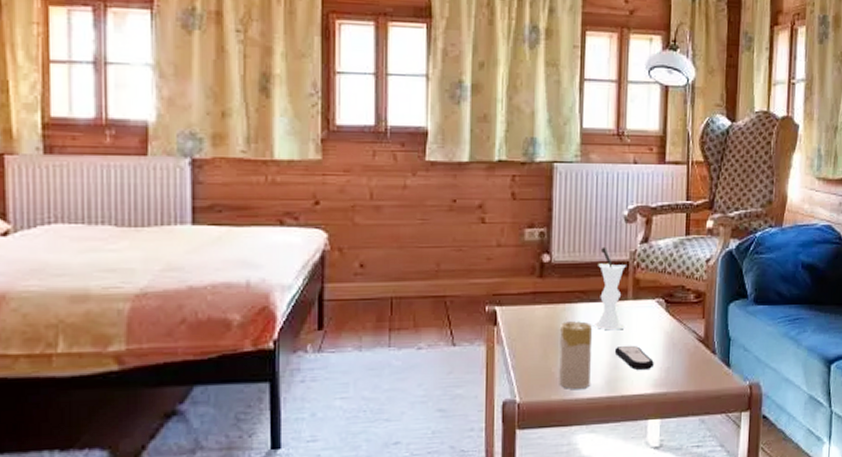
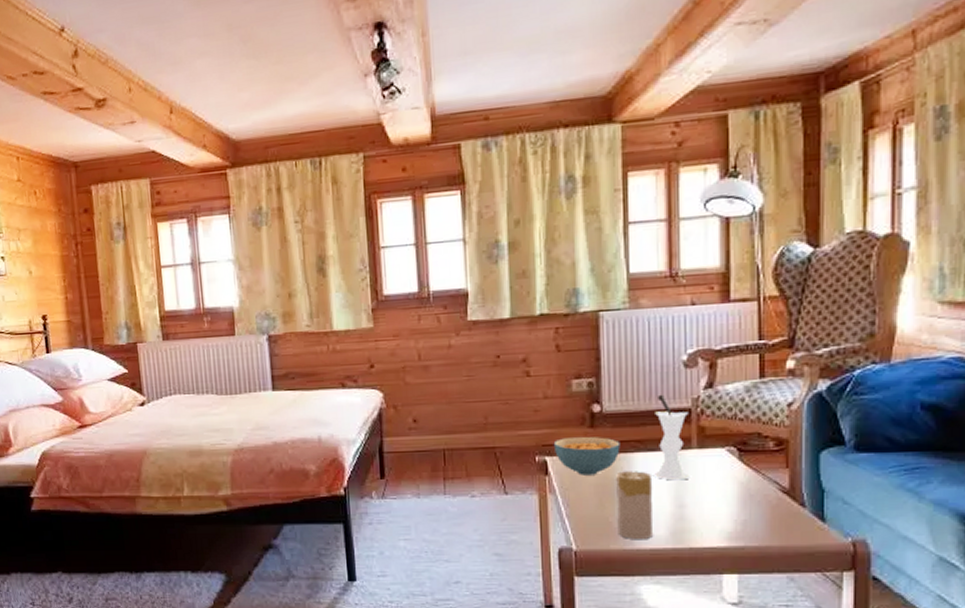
cereal bowl: none [503,286,566,326] -> present [553,436,620,475]
remote control: present [614,345,654,370] -> none [679,495,727,521]

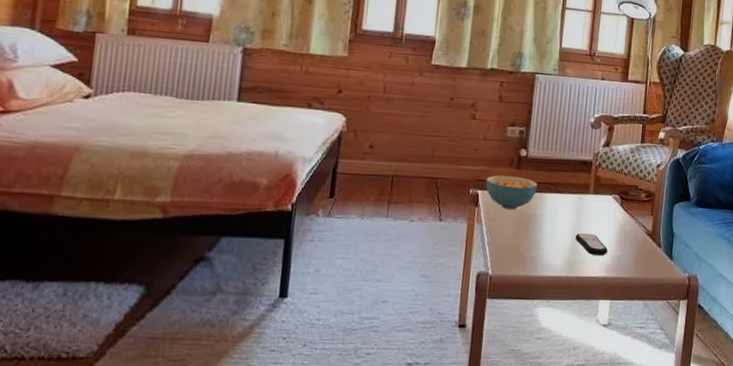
candle: present [616,471,652,539] -> none [526,208,558,267]
vase: present [654,394,690,481] -> none [560,147,591,220]
remote control: none [679,495,727,521] -> present [575,232,608,255]

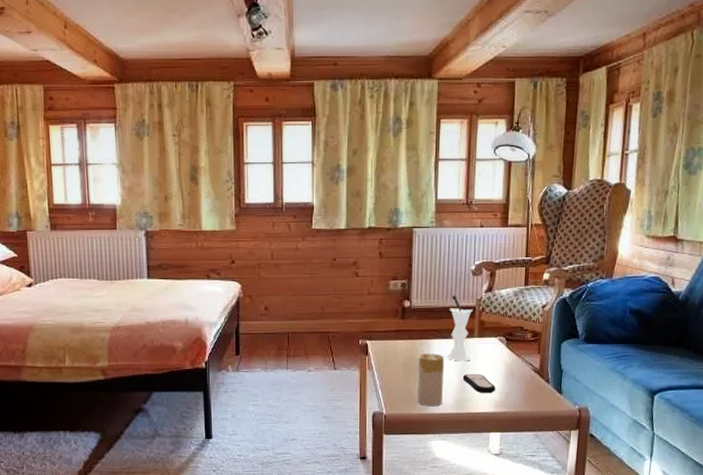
cereal bowl: present [485,175,538,210] -> none [373,325,423,356]
candle: none [526,208,558,267] -> present [417,353,444,406]
vase: none [560,147,591,220] -> present [446,295,474,362]

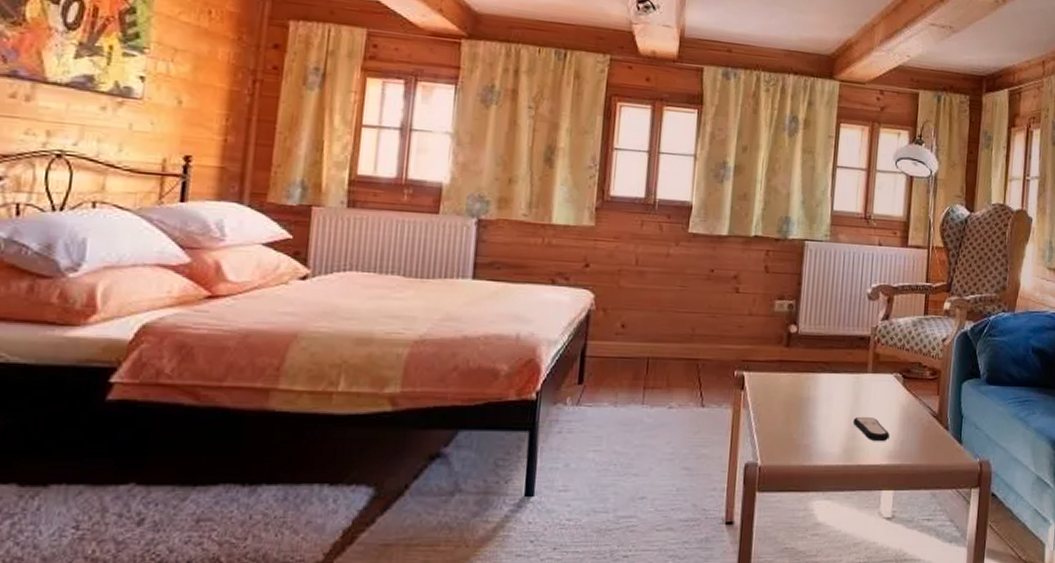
candle: present [417,353,444,406] -> none [799,390,833,456]
vase: present [446,295,474,362] -> none [835,321,869,402]

